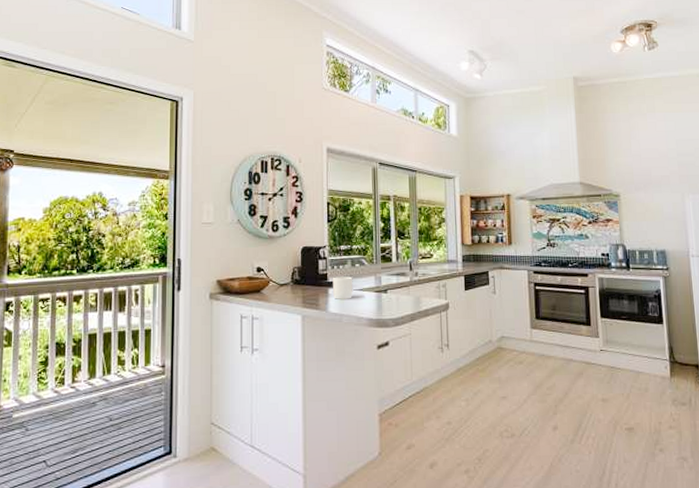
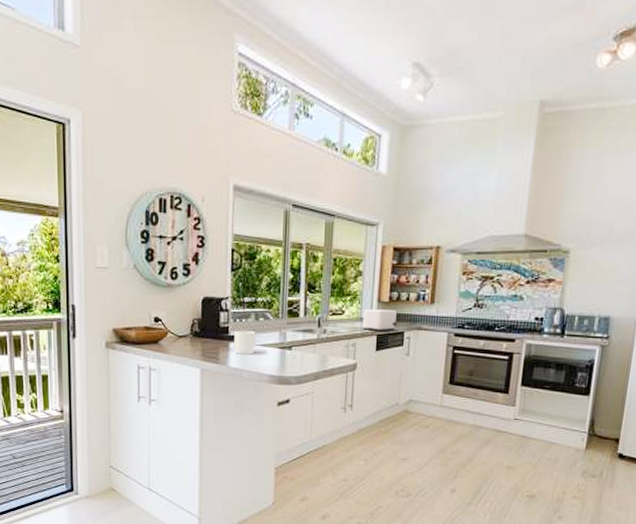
toaster: none [449,251,481,273] -> present [362,309,397,332]

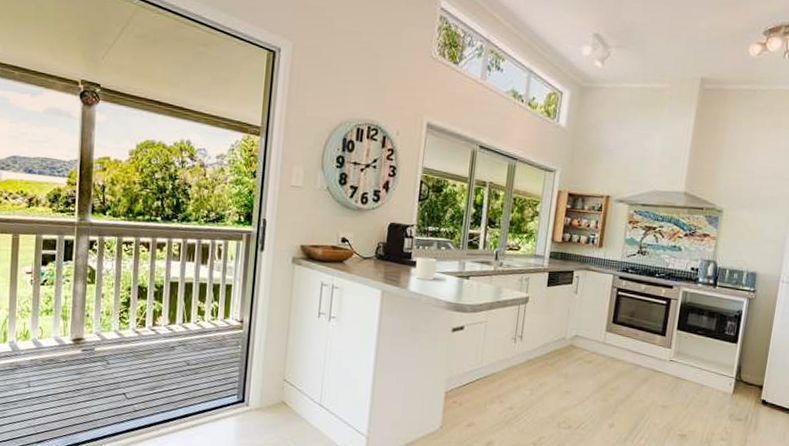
toaster: present [362,309,397,332] -> none [536,247,568,270]

